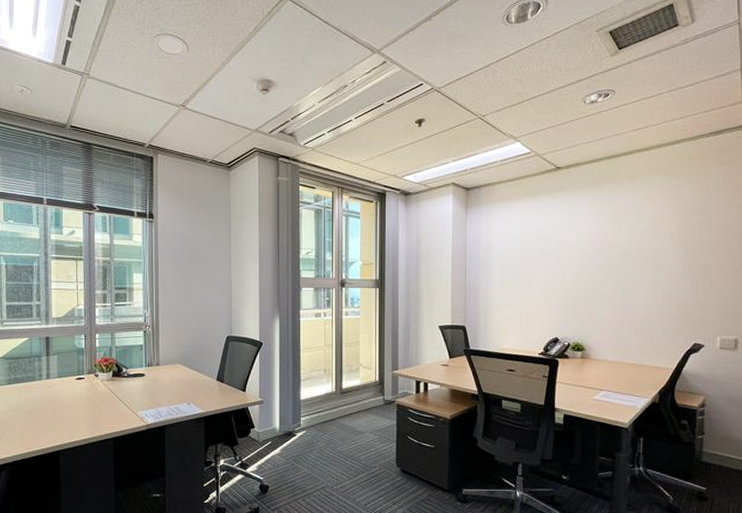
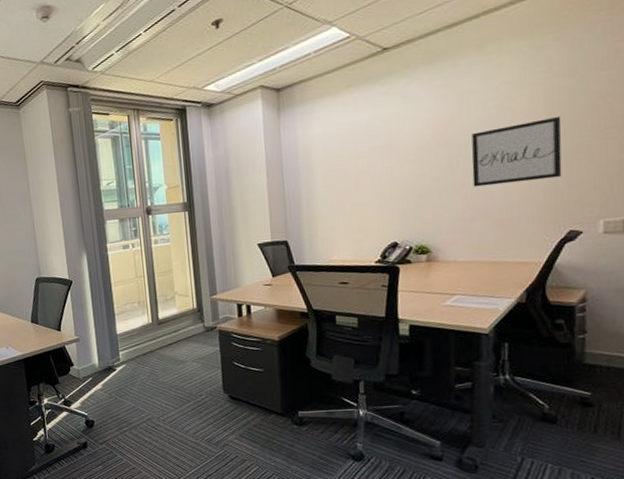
wall art: none [621,245,691,297] -> present [471,115,562,187]

